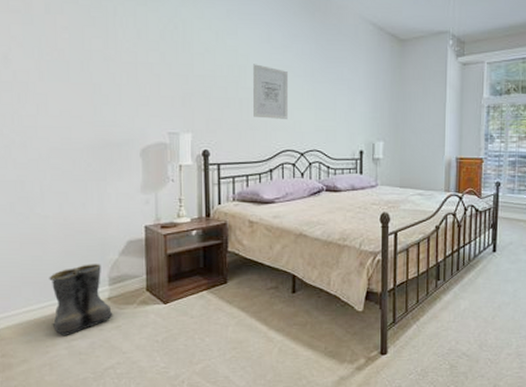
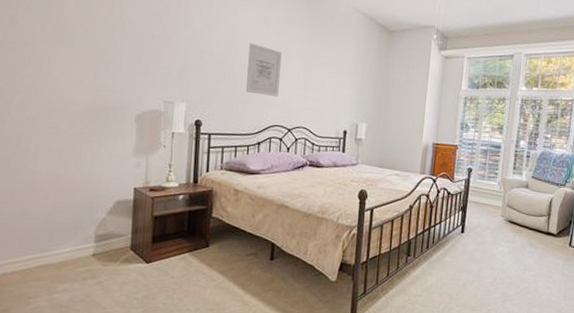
boots: present [49,264,115,336] -> none [36,220,98,289]

